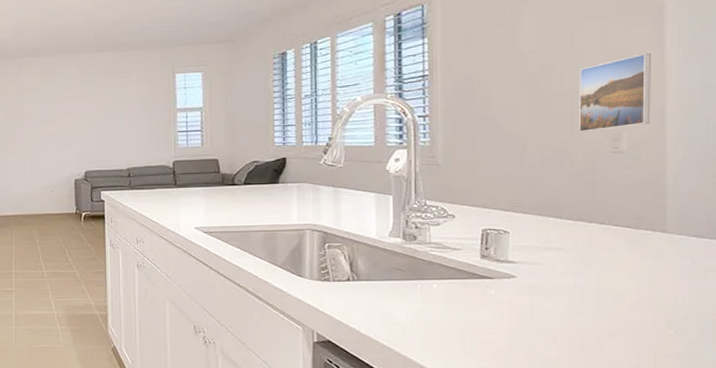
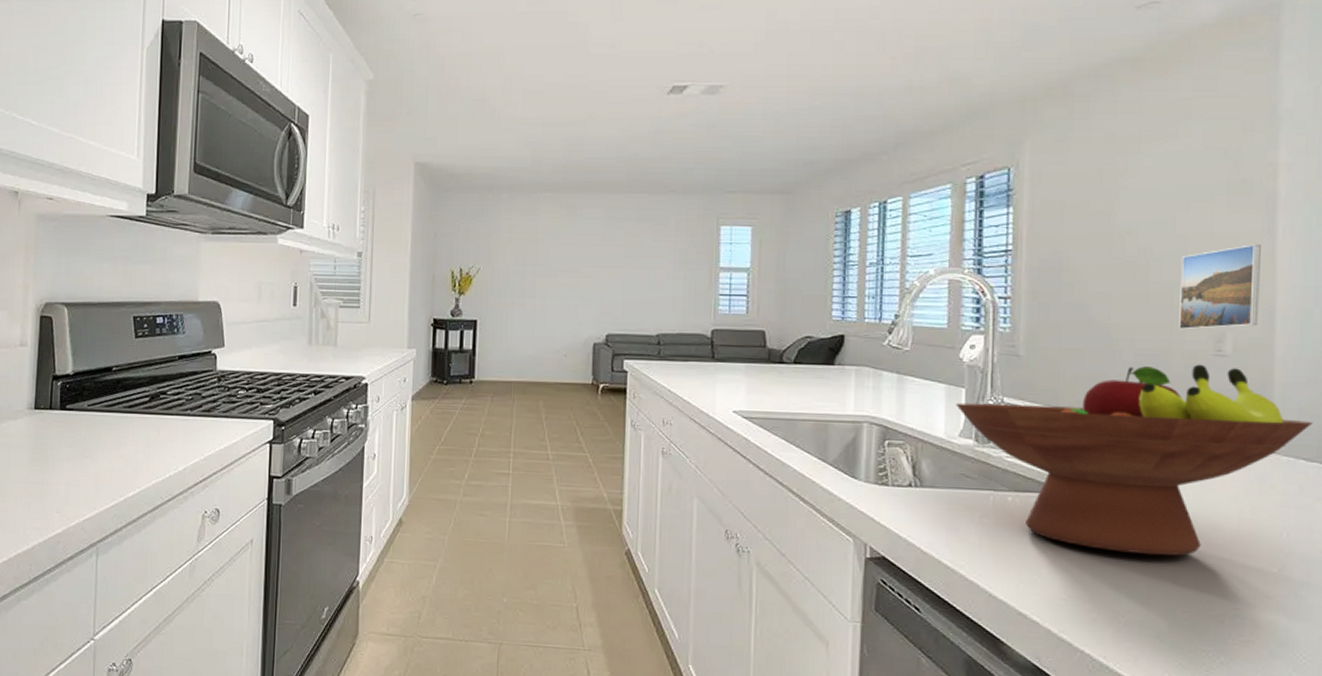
fruit bowl: none [385,161,702,326] -> present [956,364,1312,557]

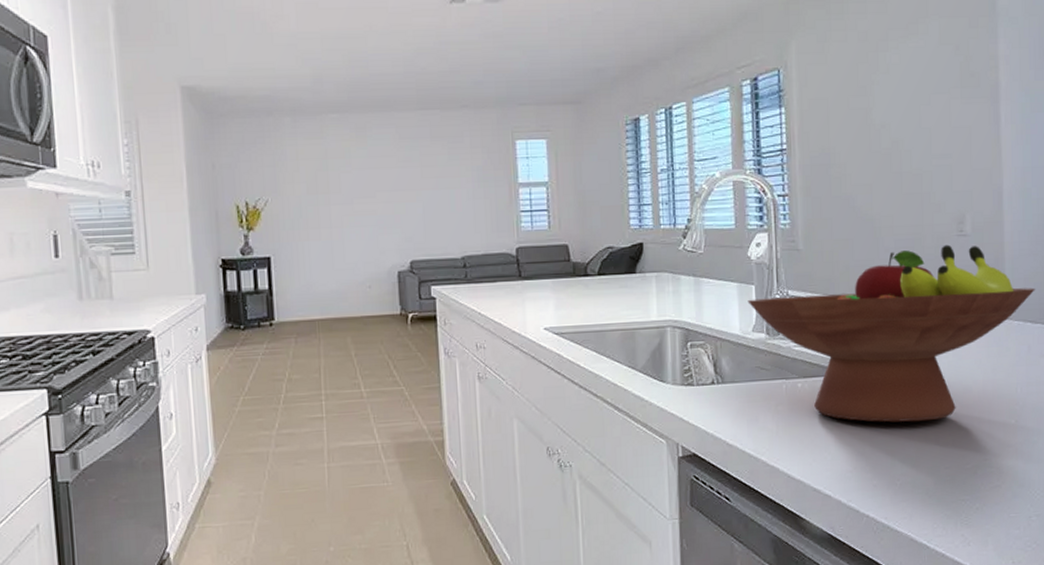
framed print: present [1179,244,1261,330] -> none [927,132,990,215]

